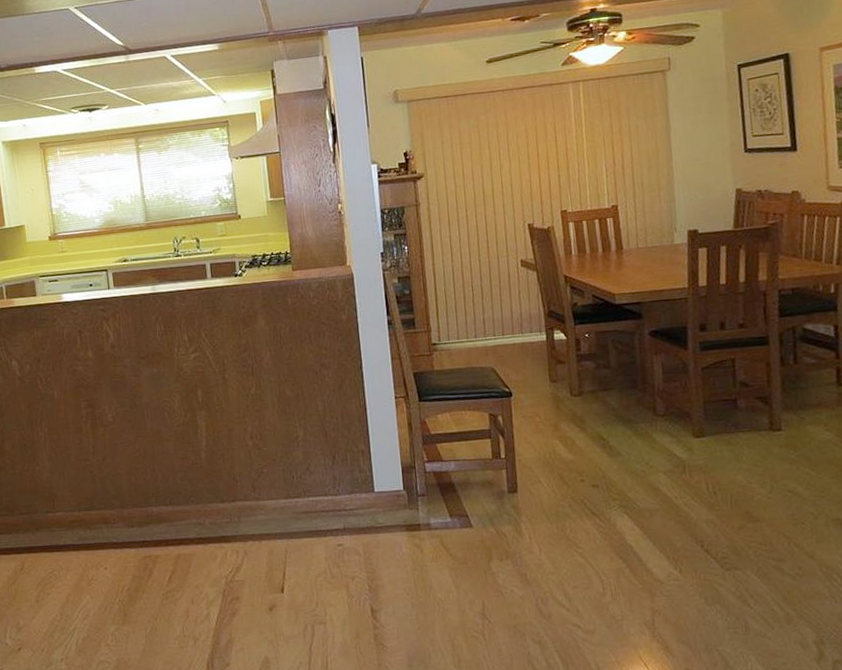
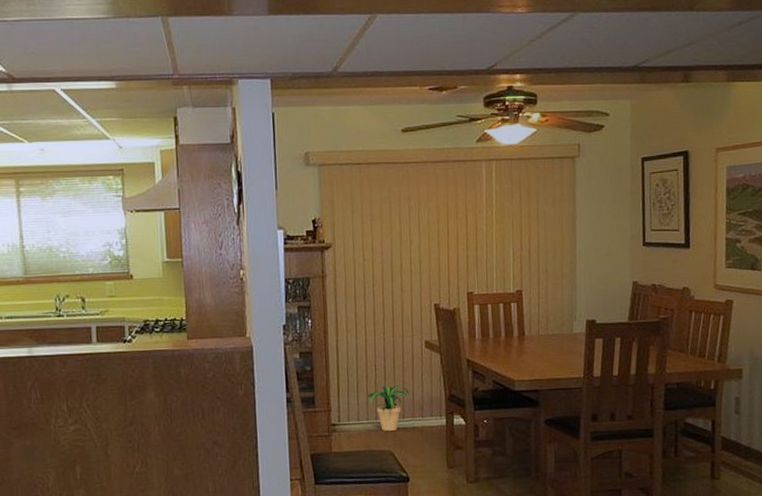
potted plant: none [465,304,508,349] -> present [367,386,409,431]

